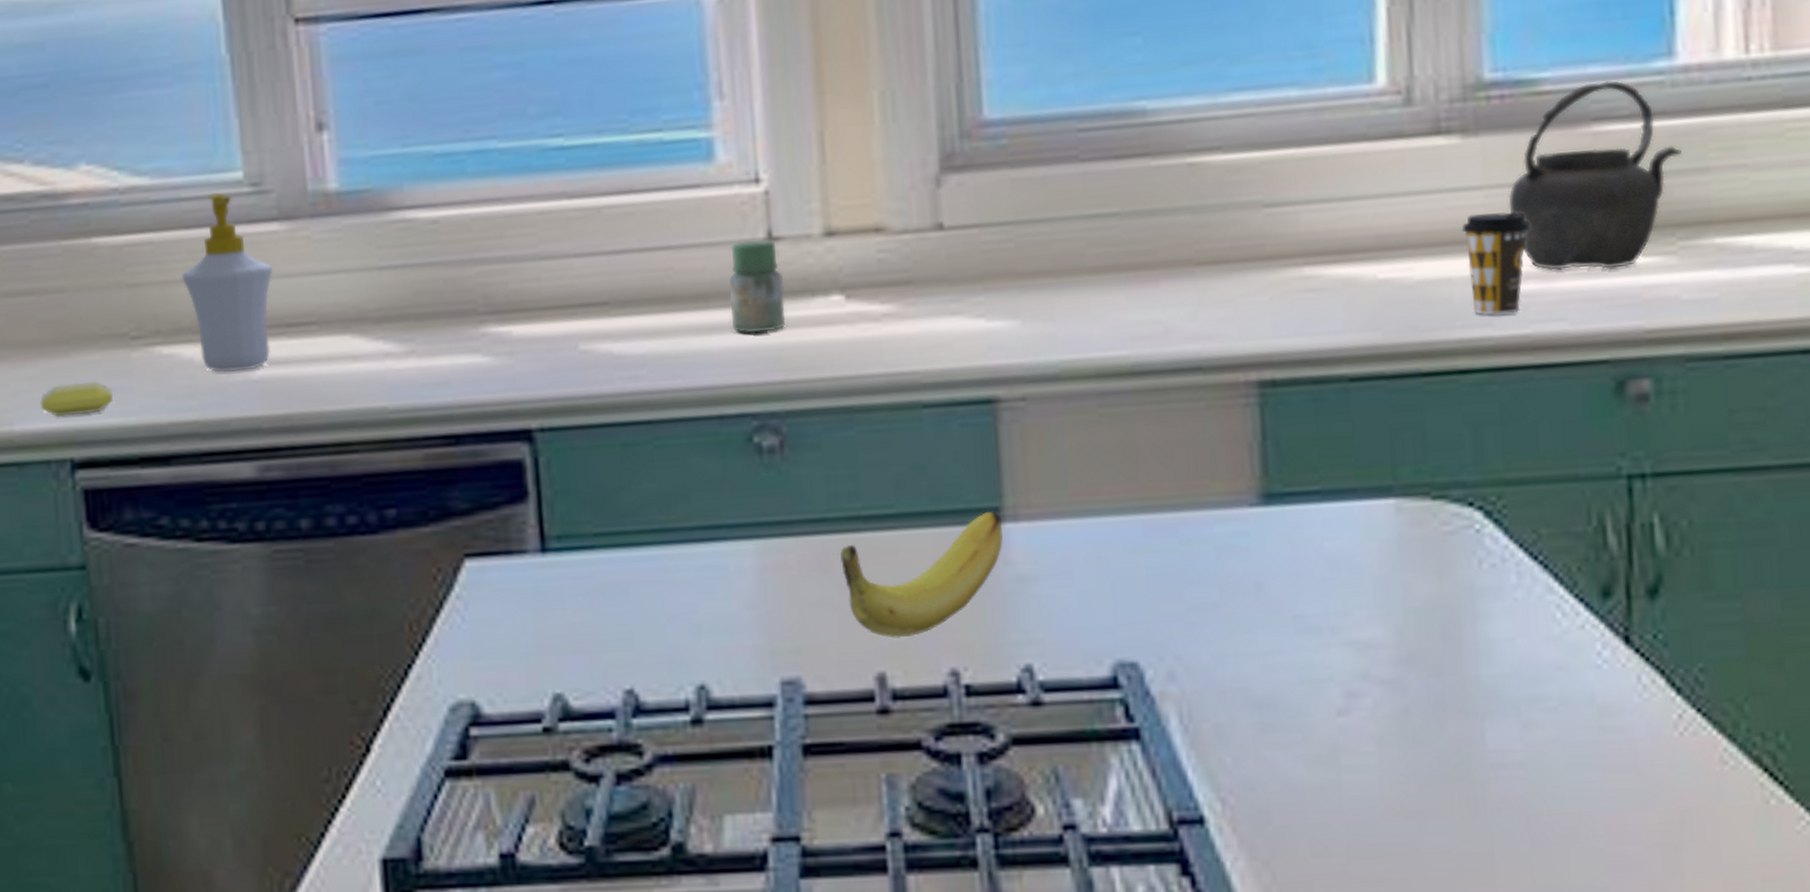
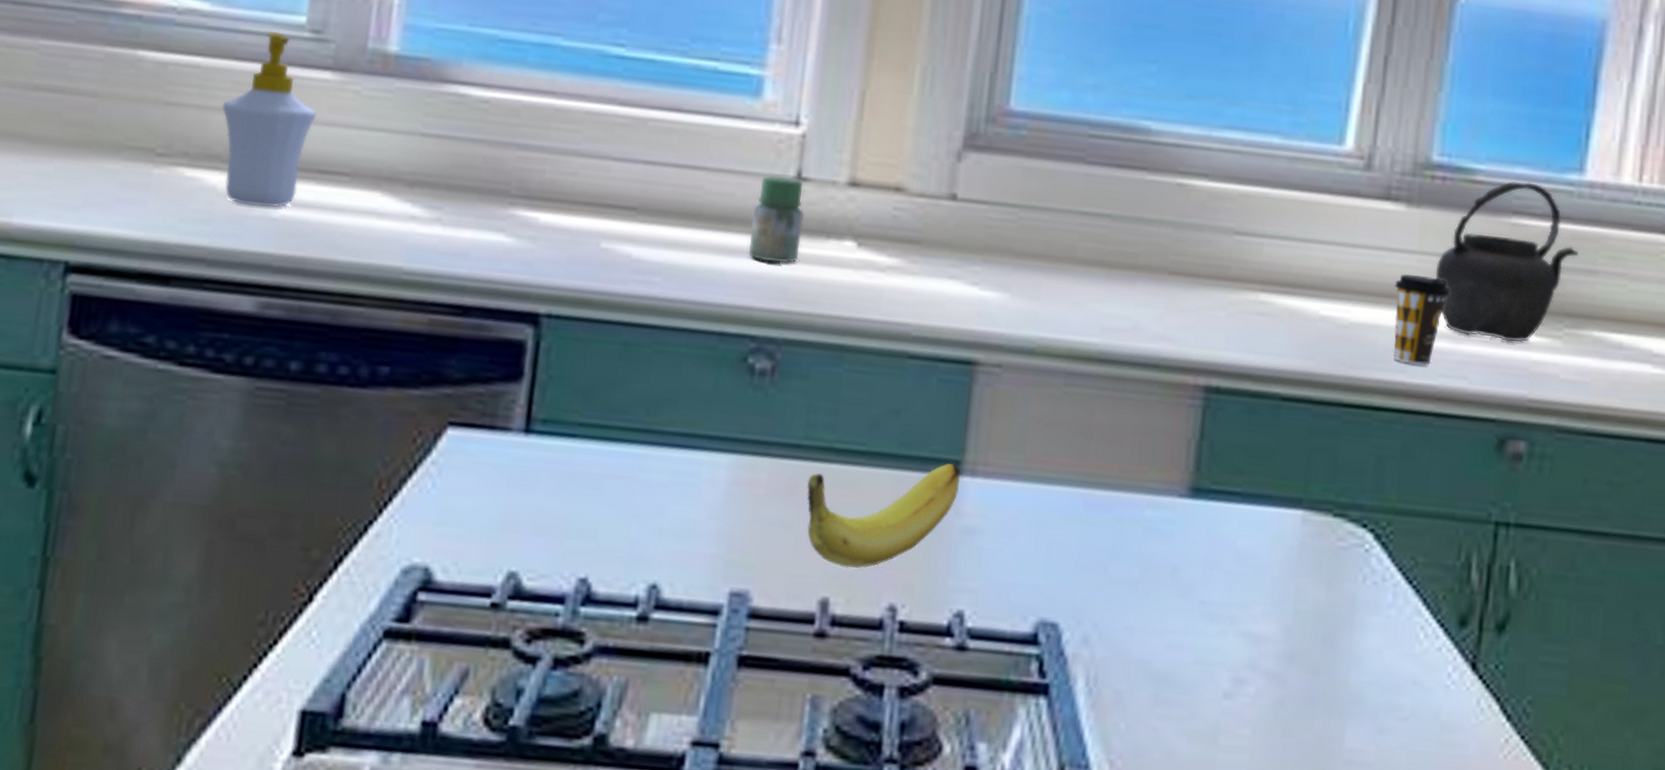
soap bar: present [40,381,114,417] -> none [45,186,126,221]

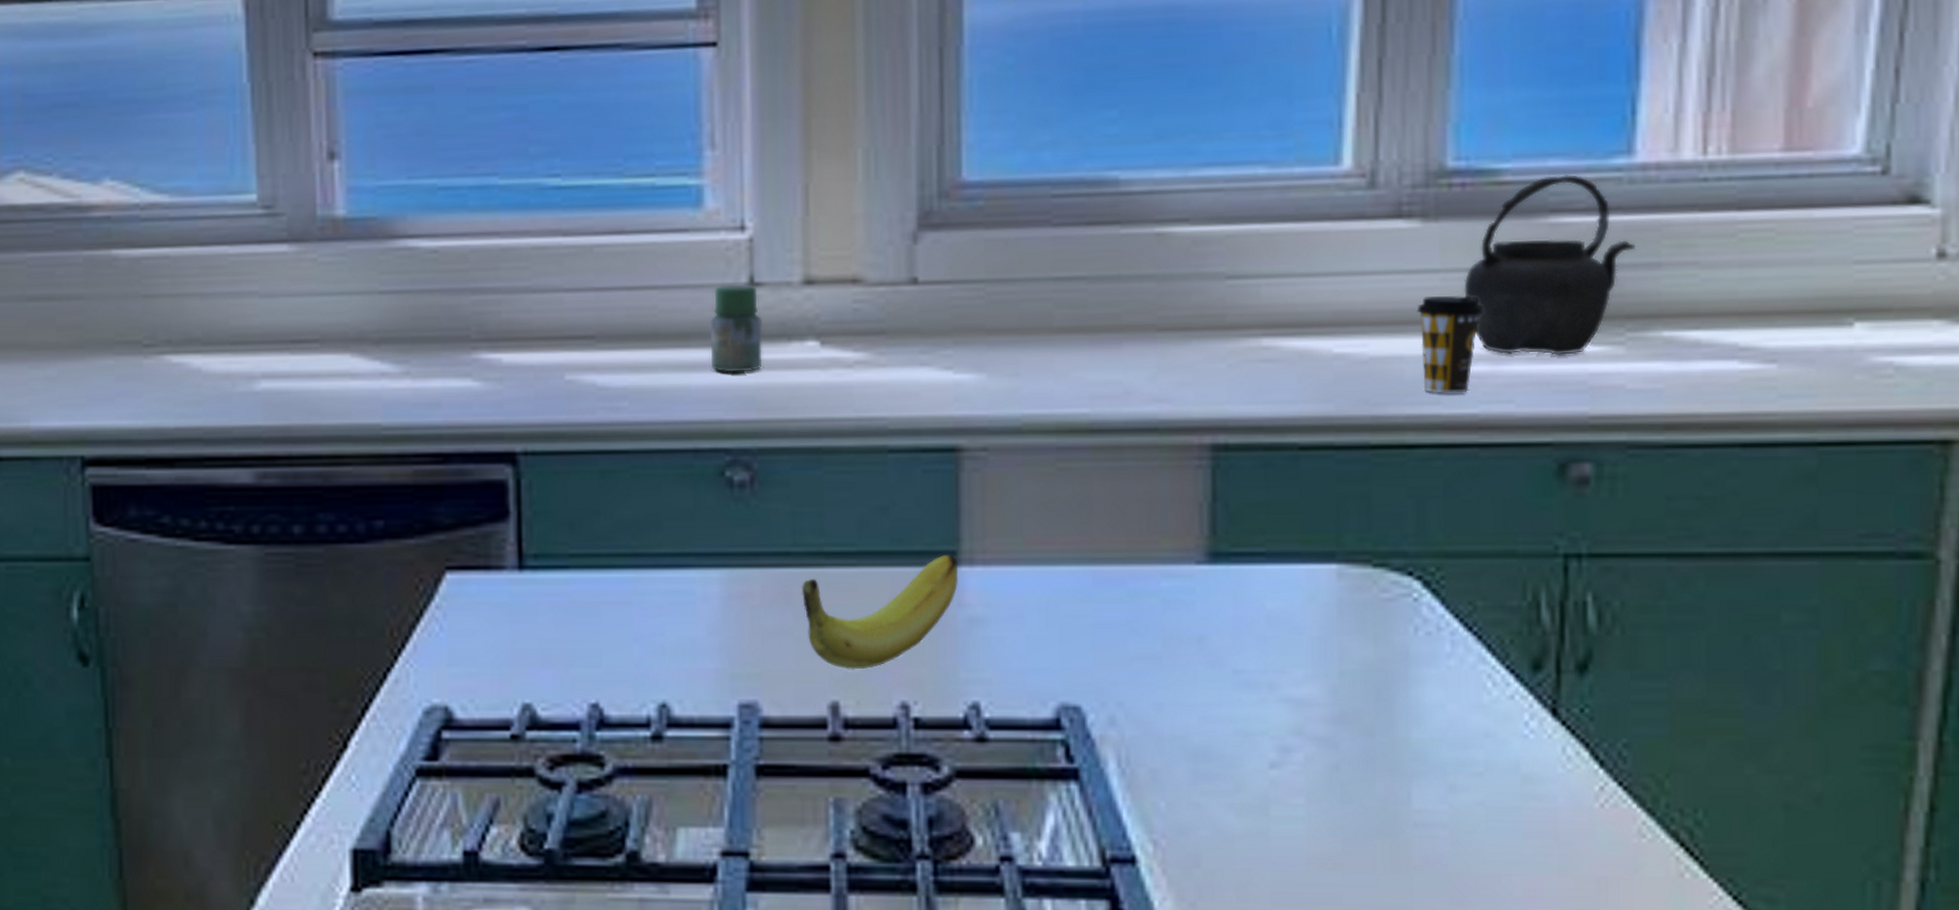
soap bottle: present [221,31,317,208] -> none [194,213,280,383]

